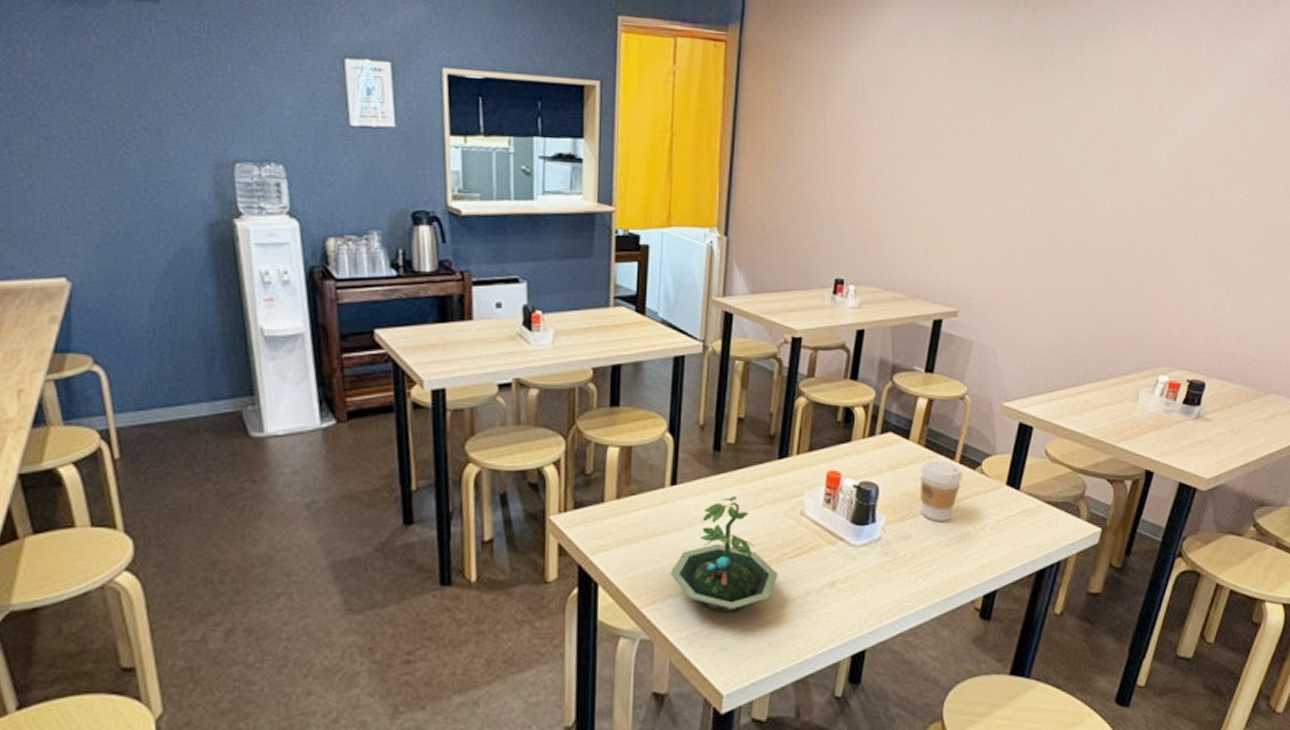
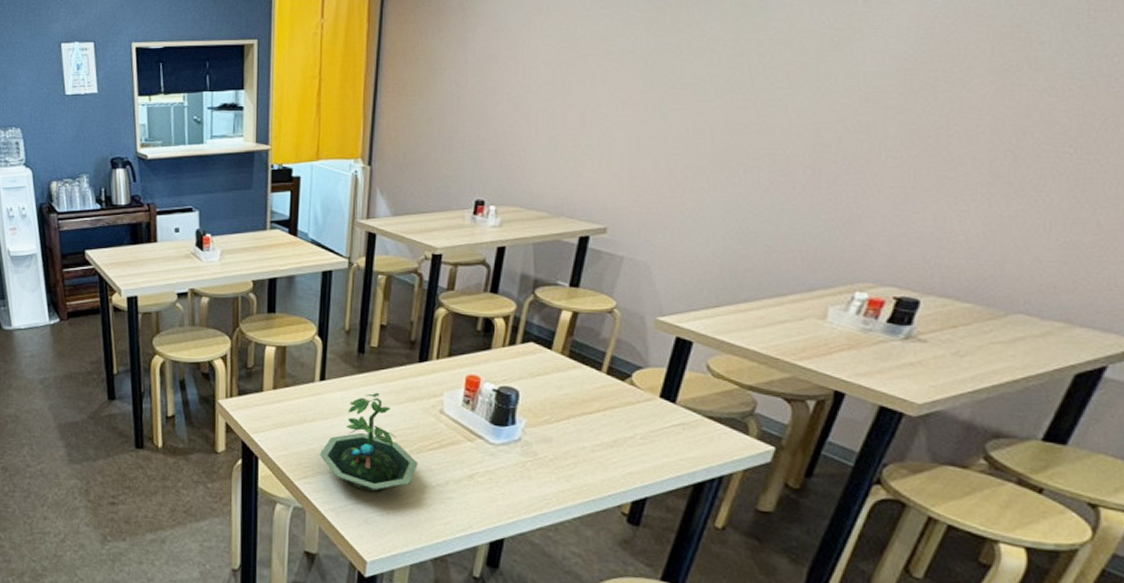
coffee cup: present [920,460,963,521] -> none [563,369,610,428]

